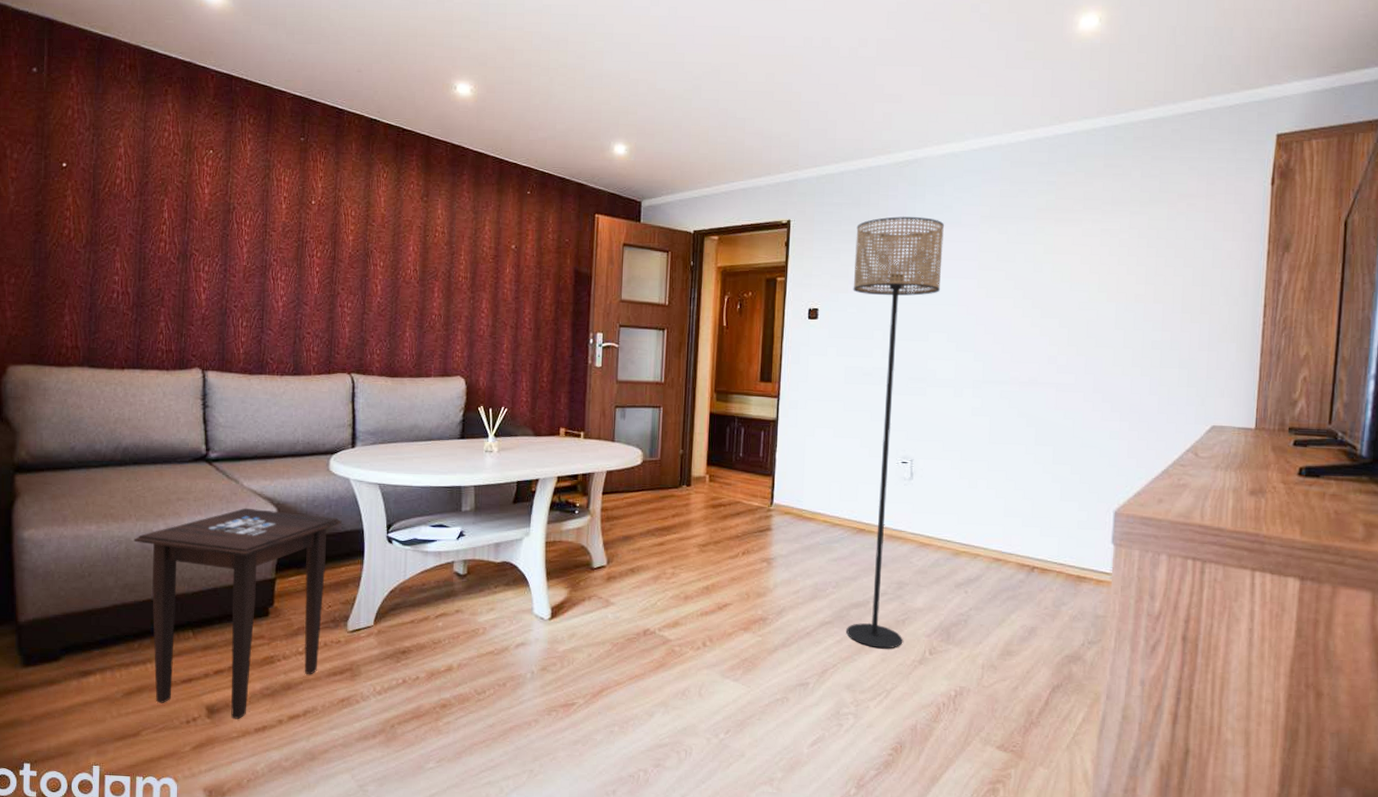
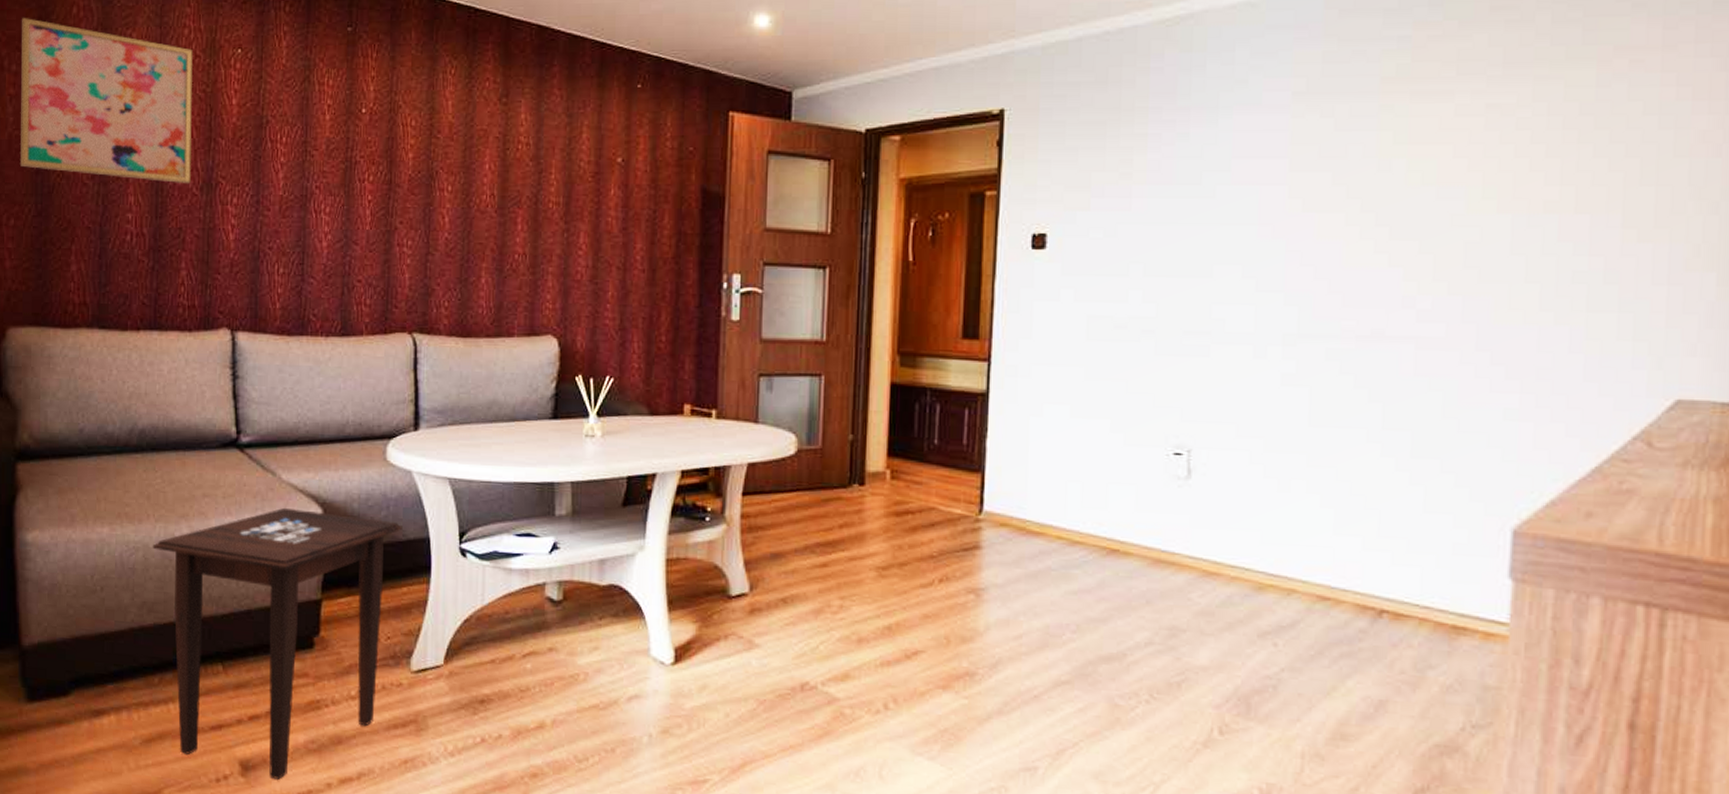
wall art: none [21,115,172,255] -> present [20,17,193,184]
floor lamp: present [846,216,944,649] -> none [1093,97,1235,724]

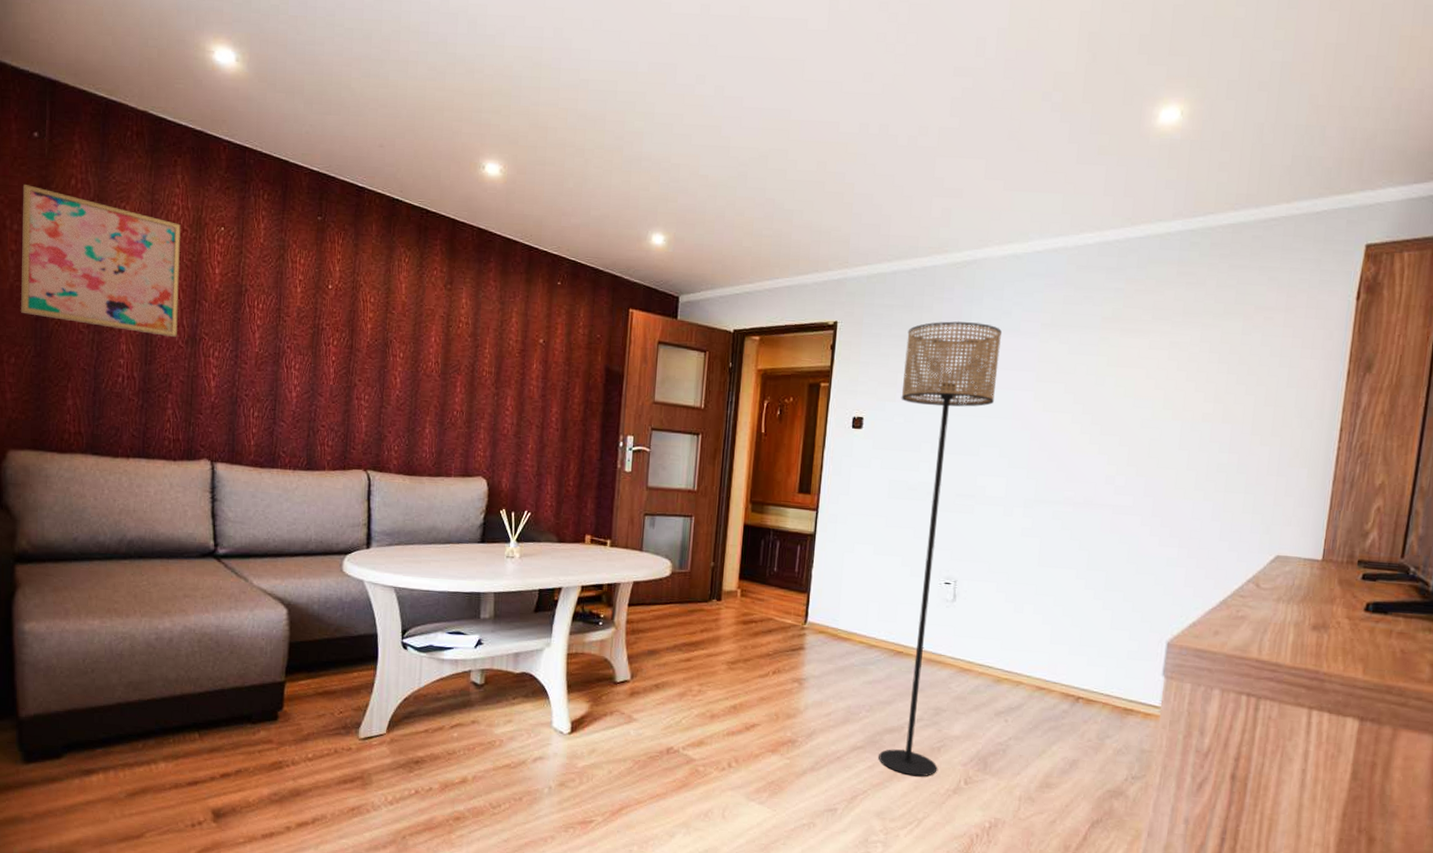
side table: present [152,507,403,779] -> none [138,607,355,824]
floor lamp: none [1093,97,1235,724] -> present [879,321,1002,777]

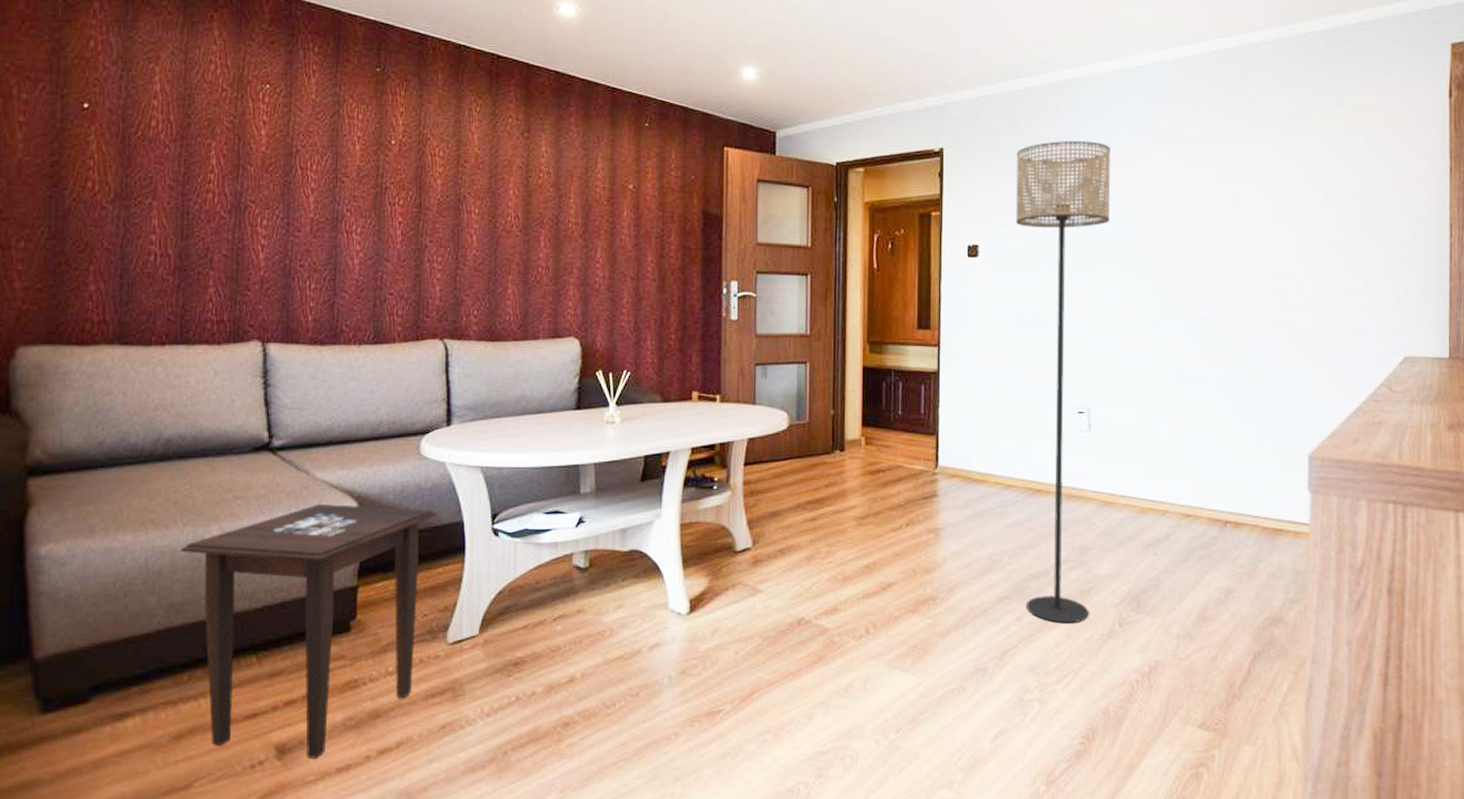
wall art: present [21,183,181,338] -> none [32,48,219,208]
side table: none [138,607,355,824] -> present [180,503,437,758]

